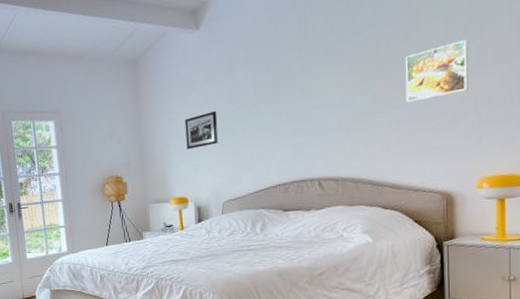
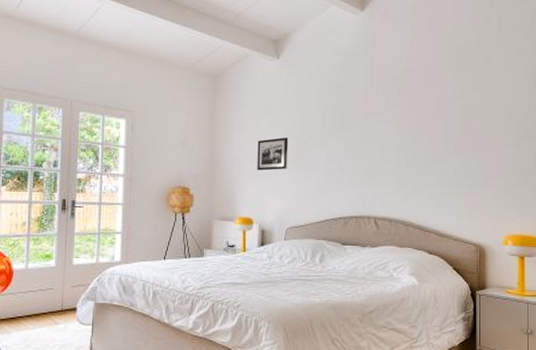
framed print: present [405,39,469,103] -> none [450,113,499,159]

